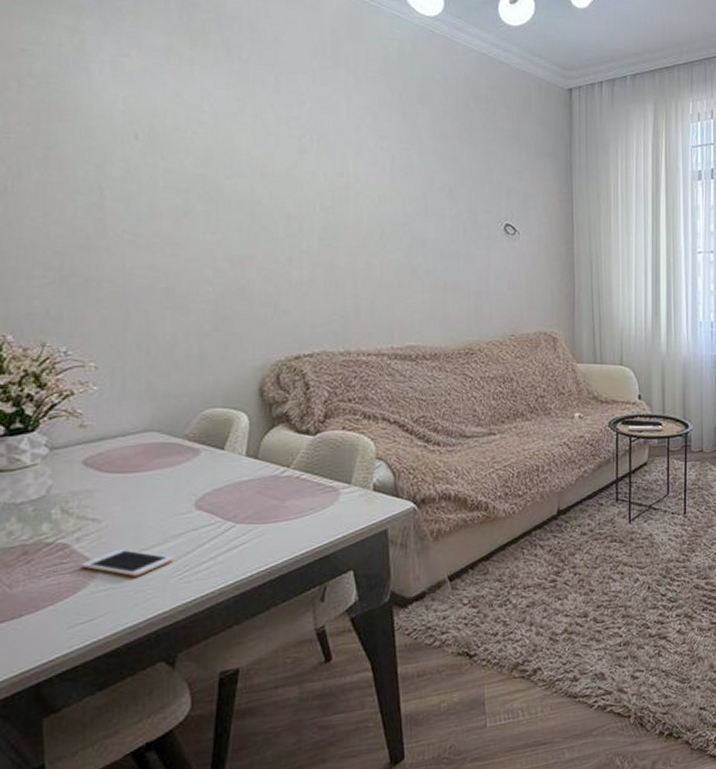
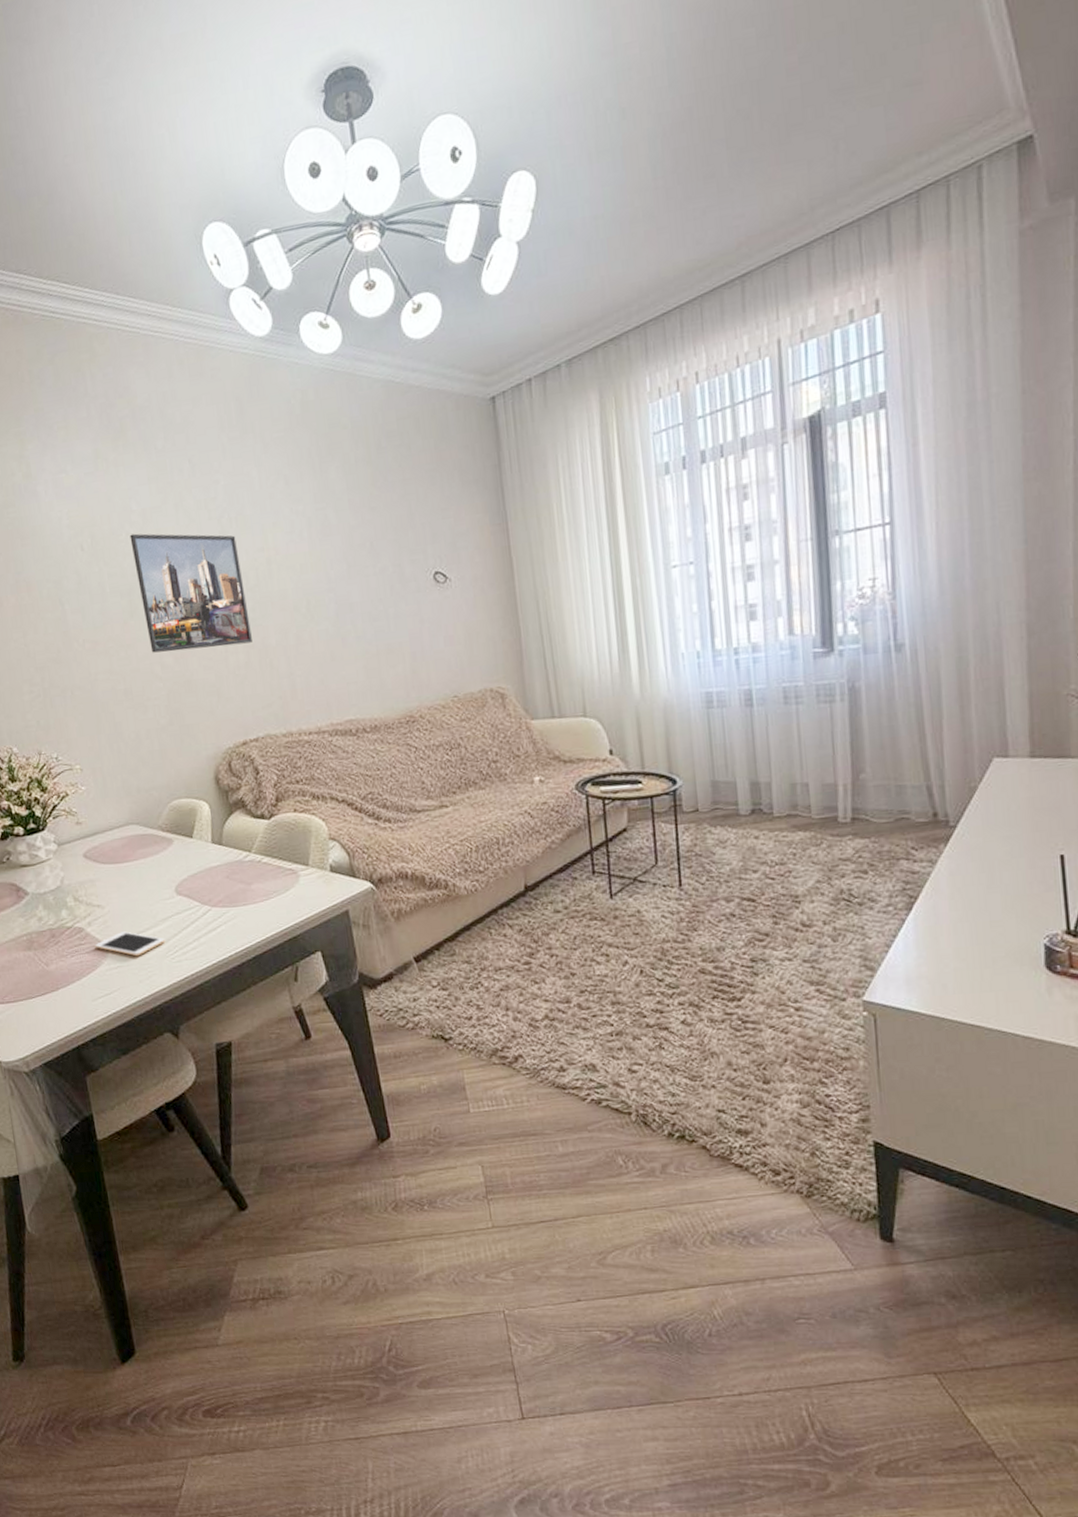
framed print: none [196,133,319,261] -> present [130,533,252,653]

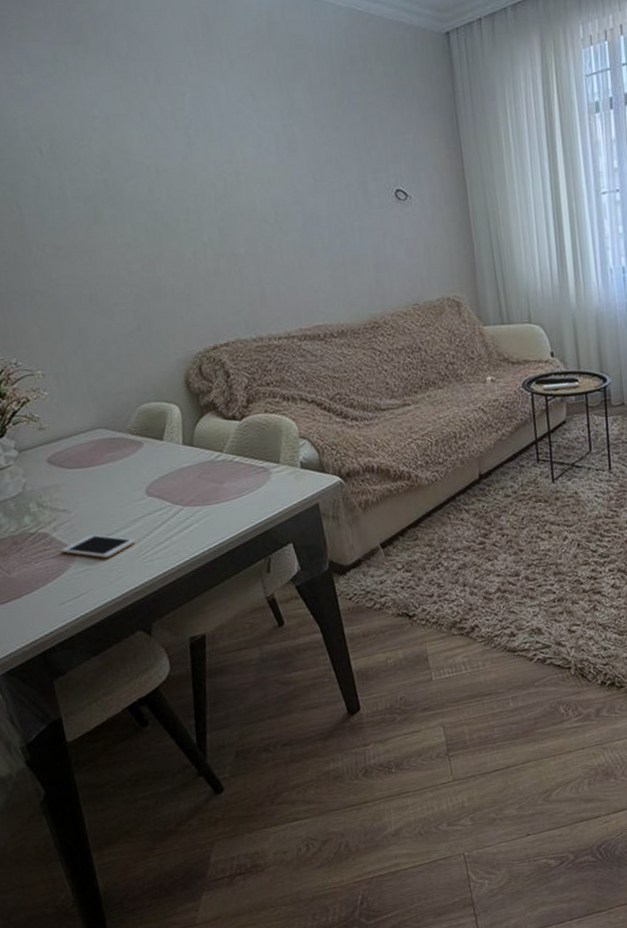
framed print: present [130,533,252,653] -> none [92,139,221,259]

